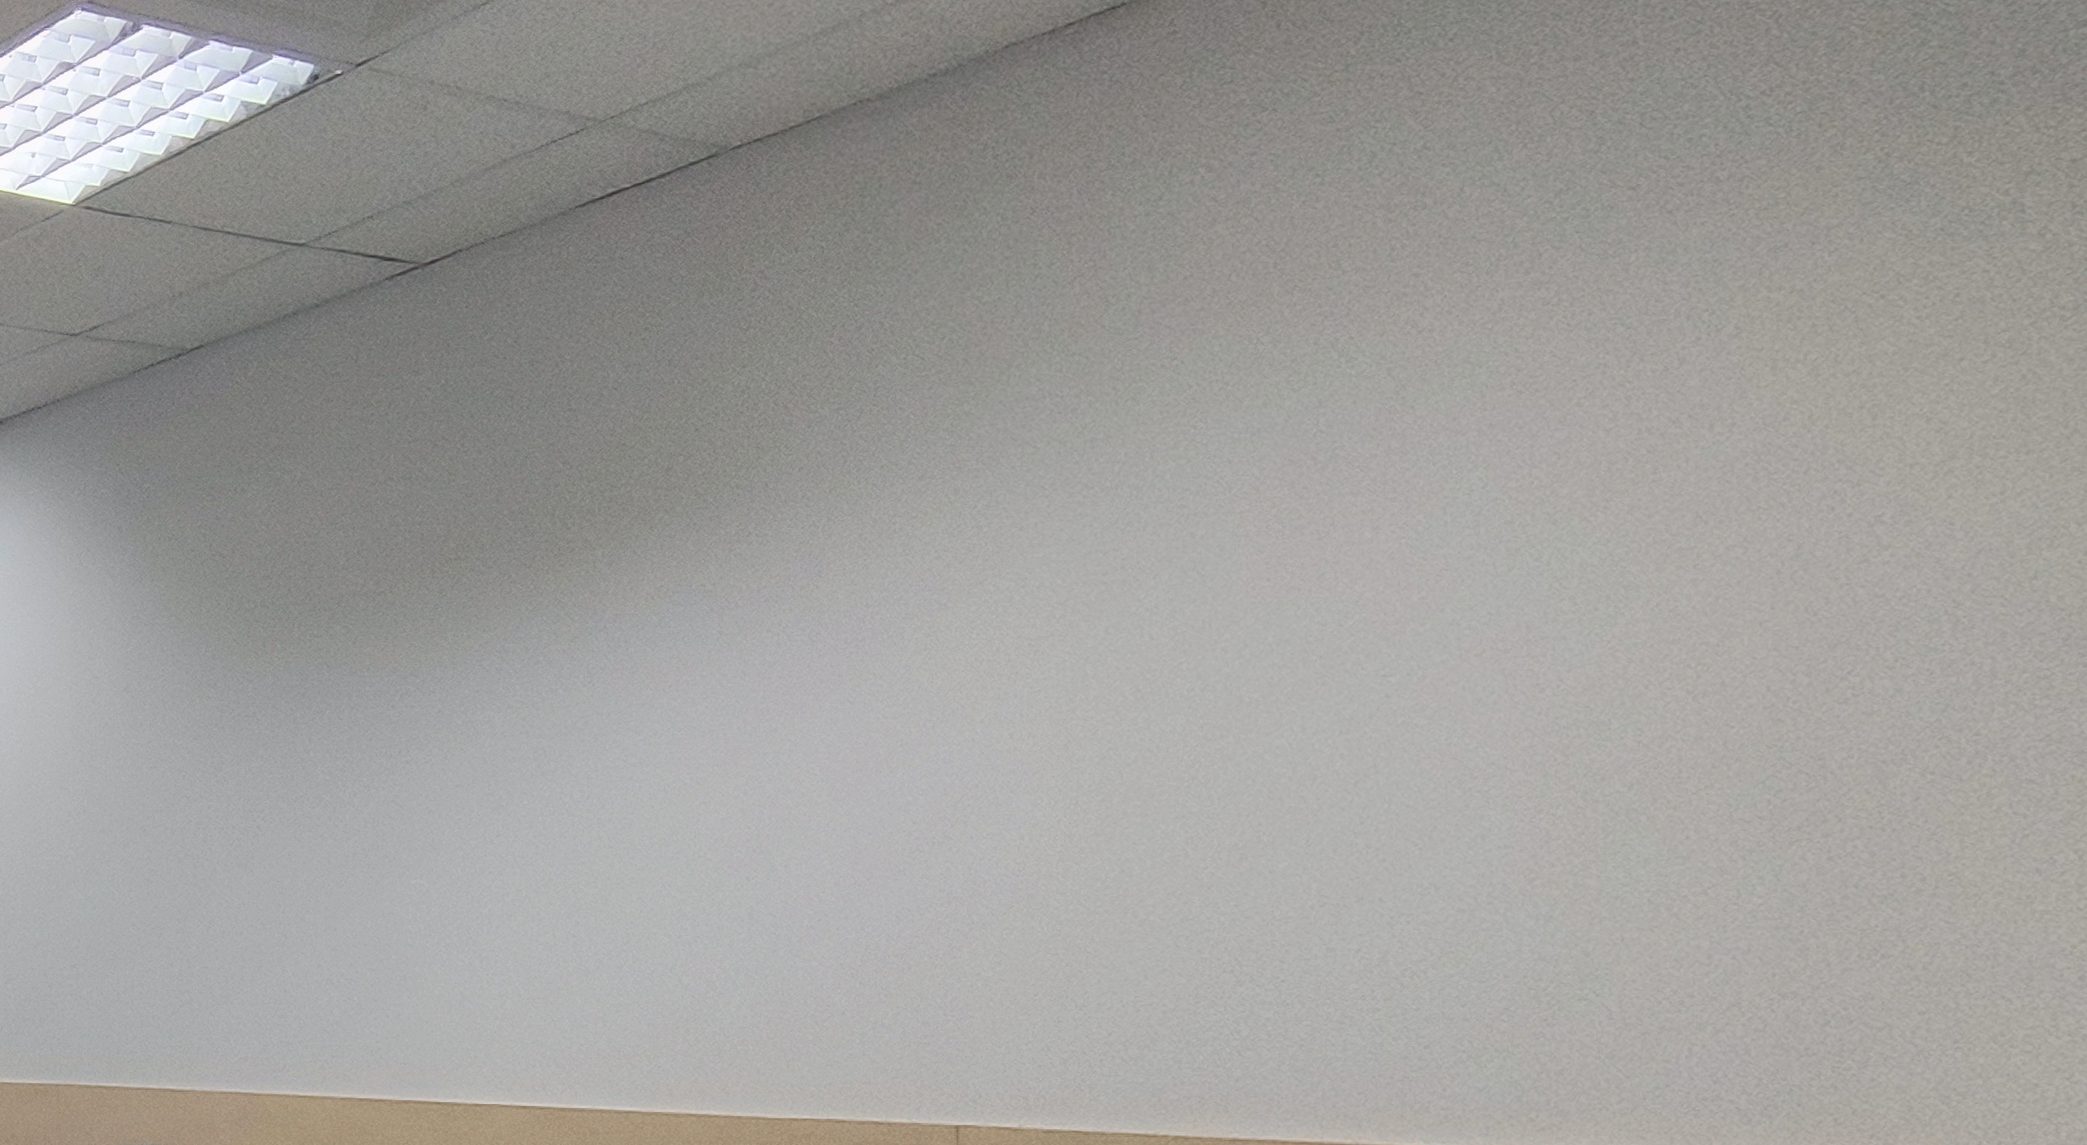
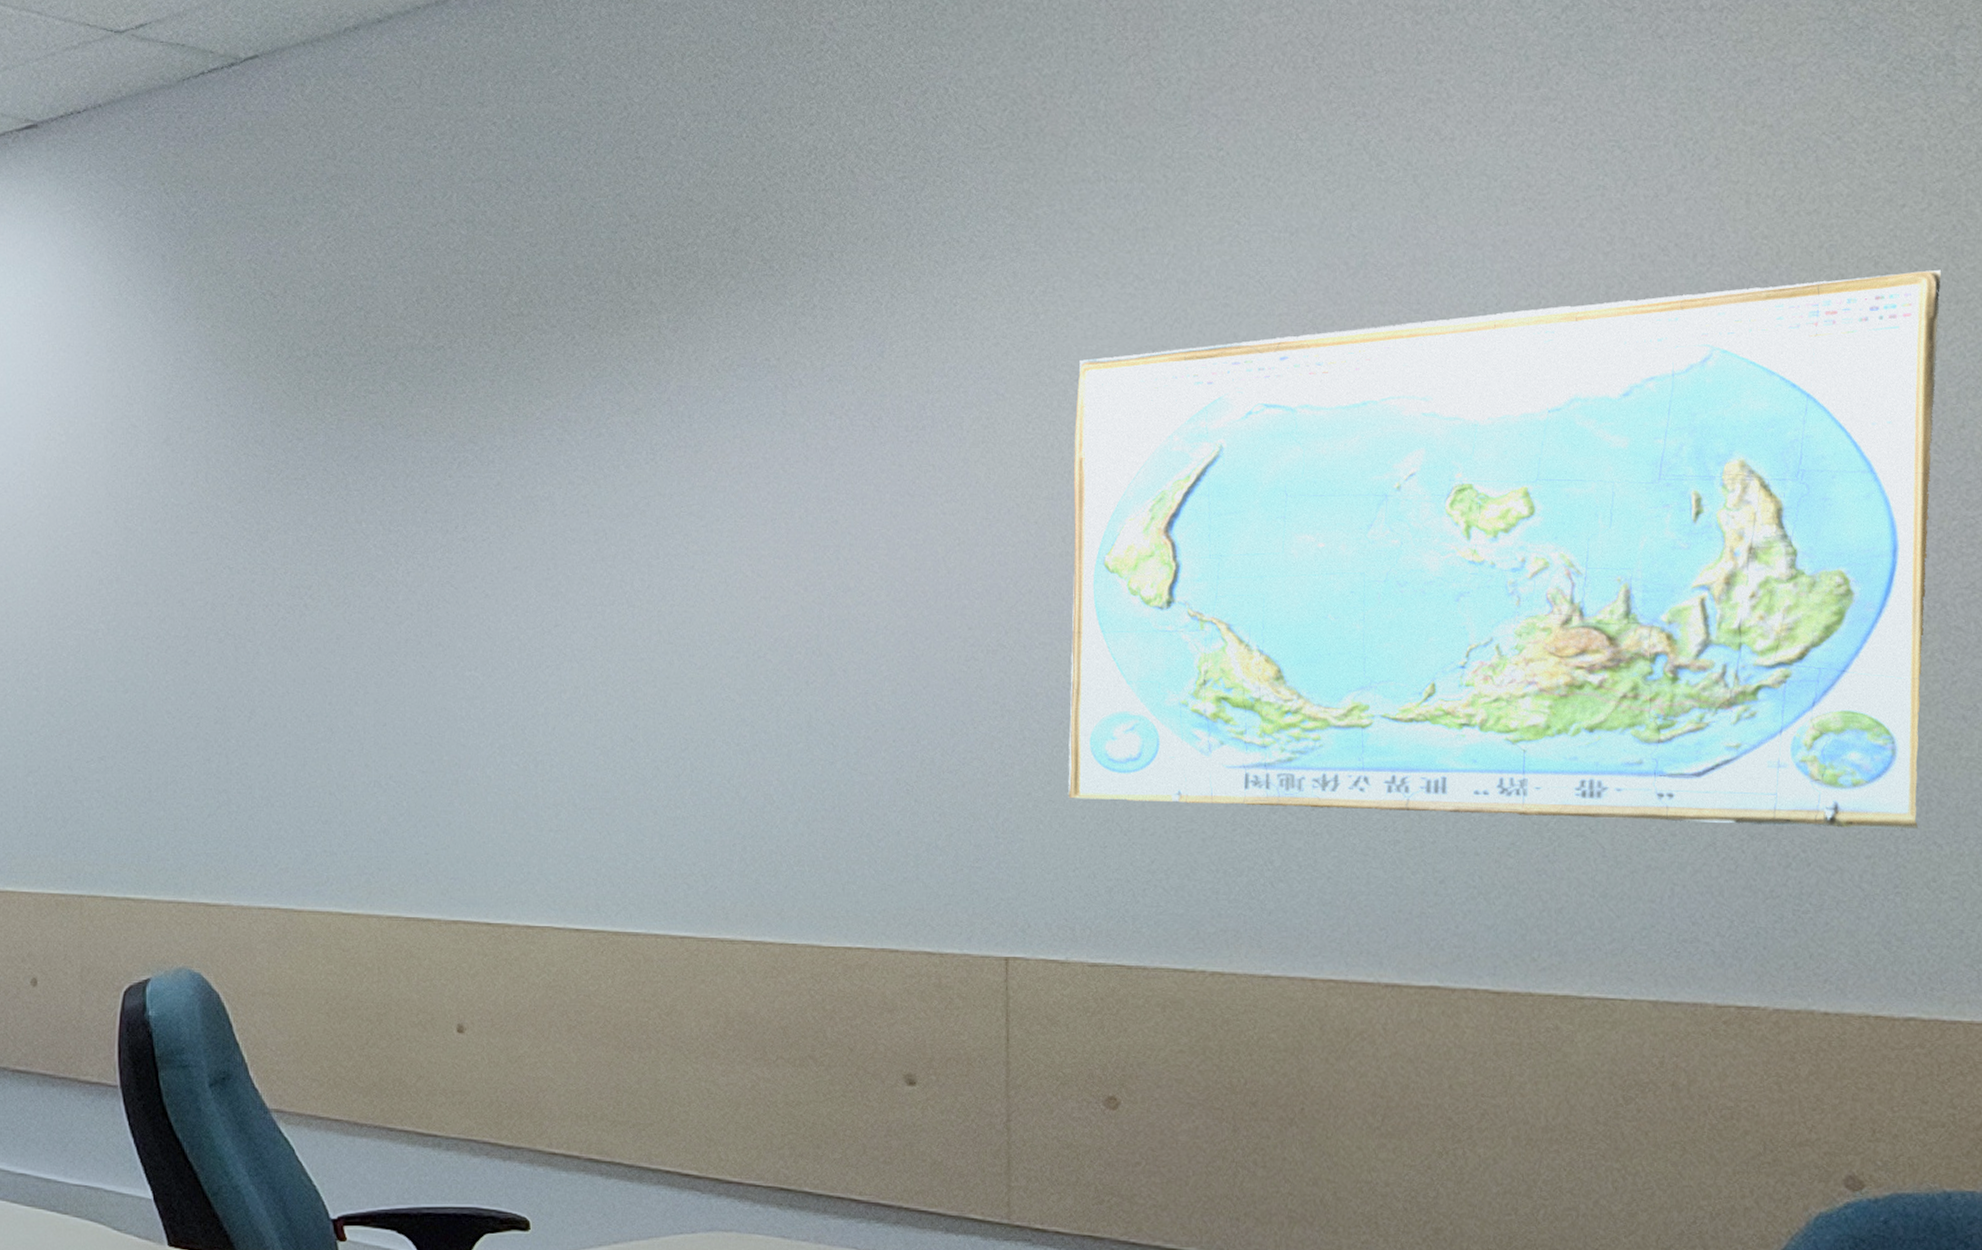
world map: none [1018,421,2008,985] -> present [1067,269,1941,830]

